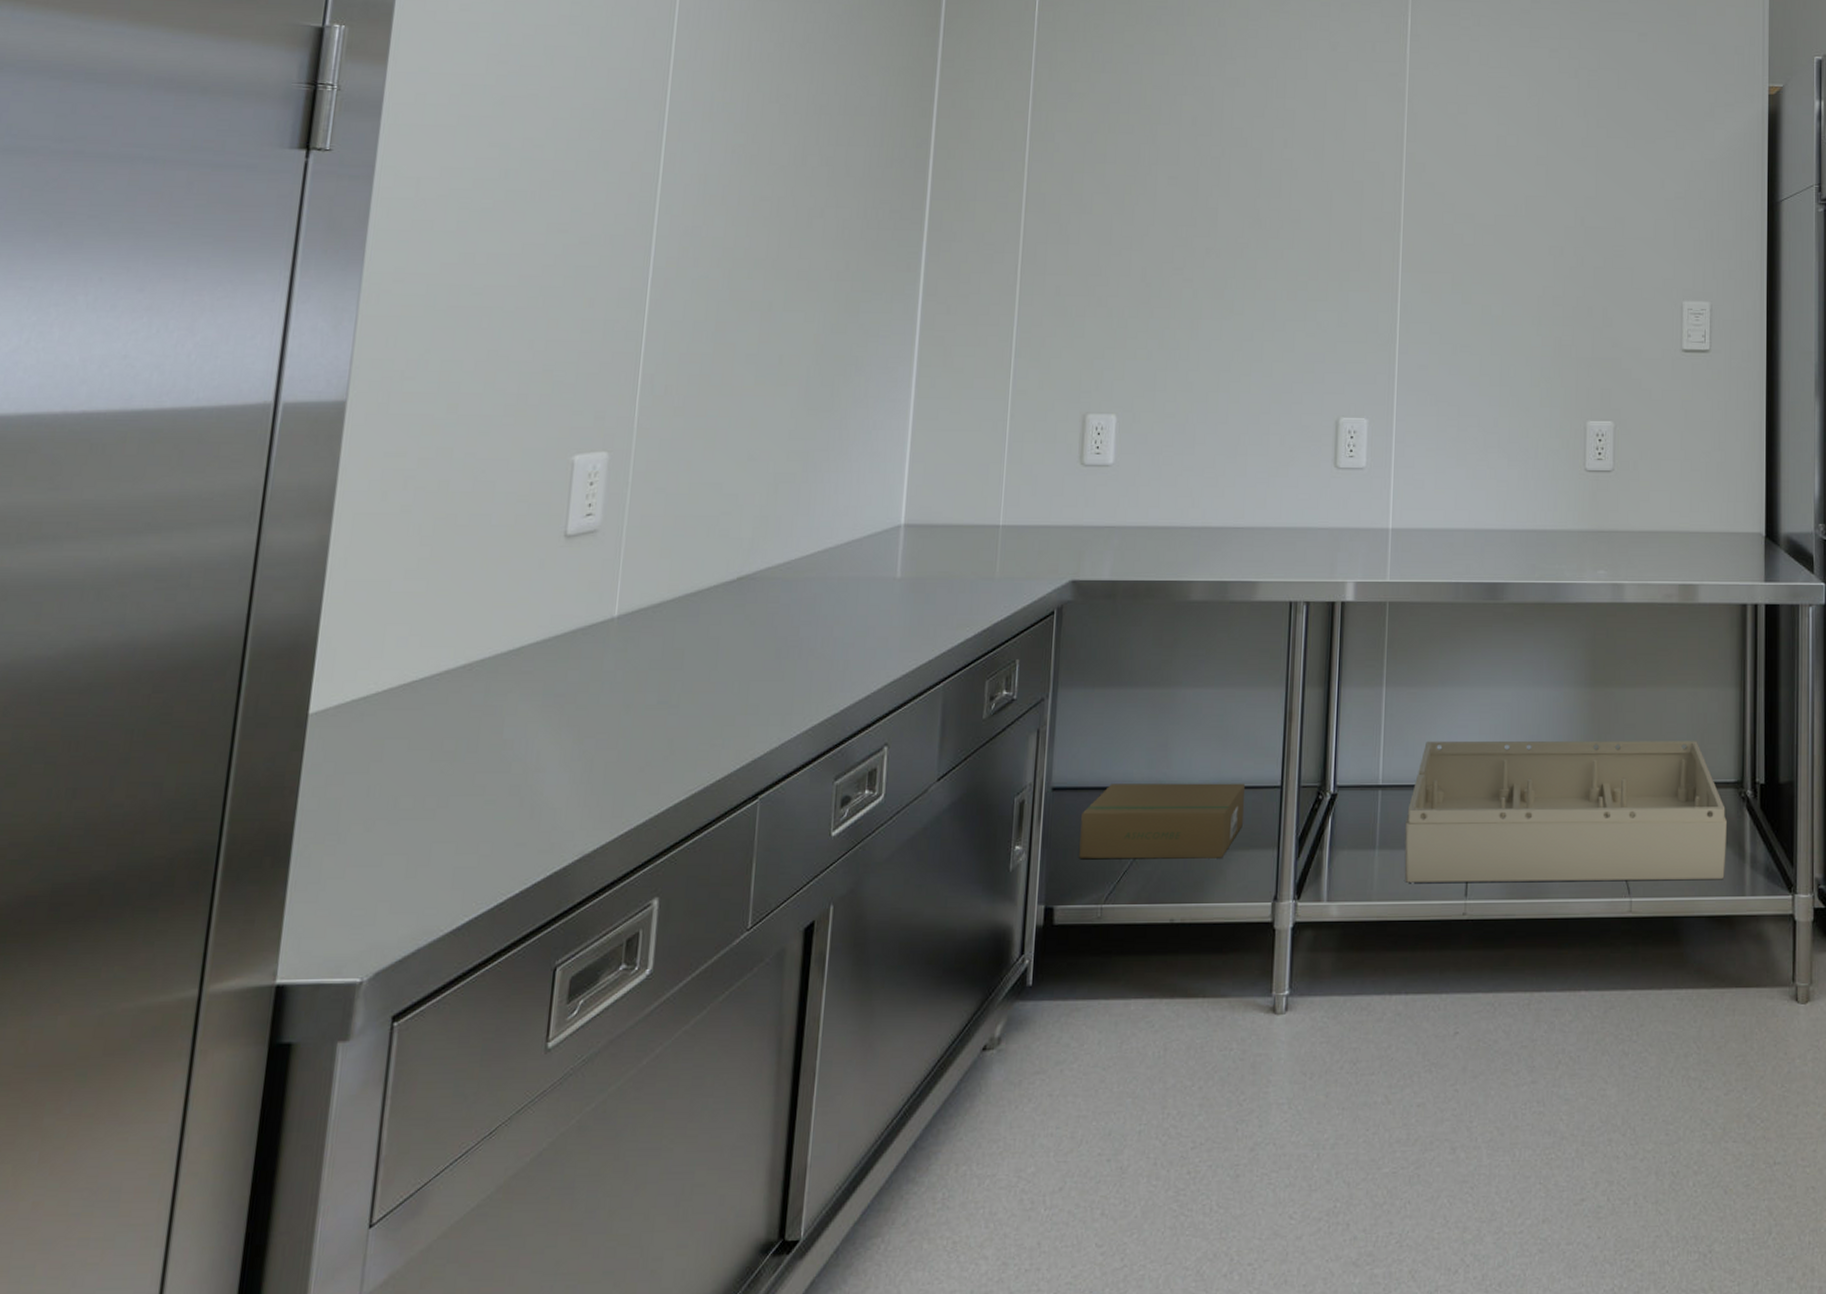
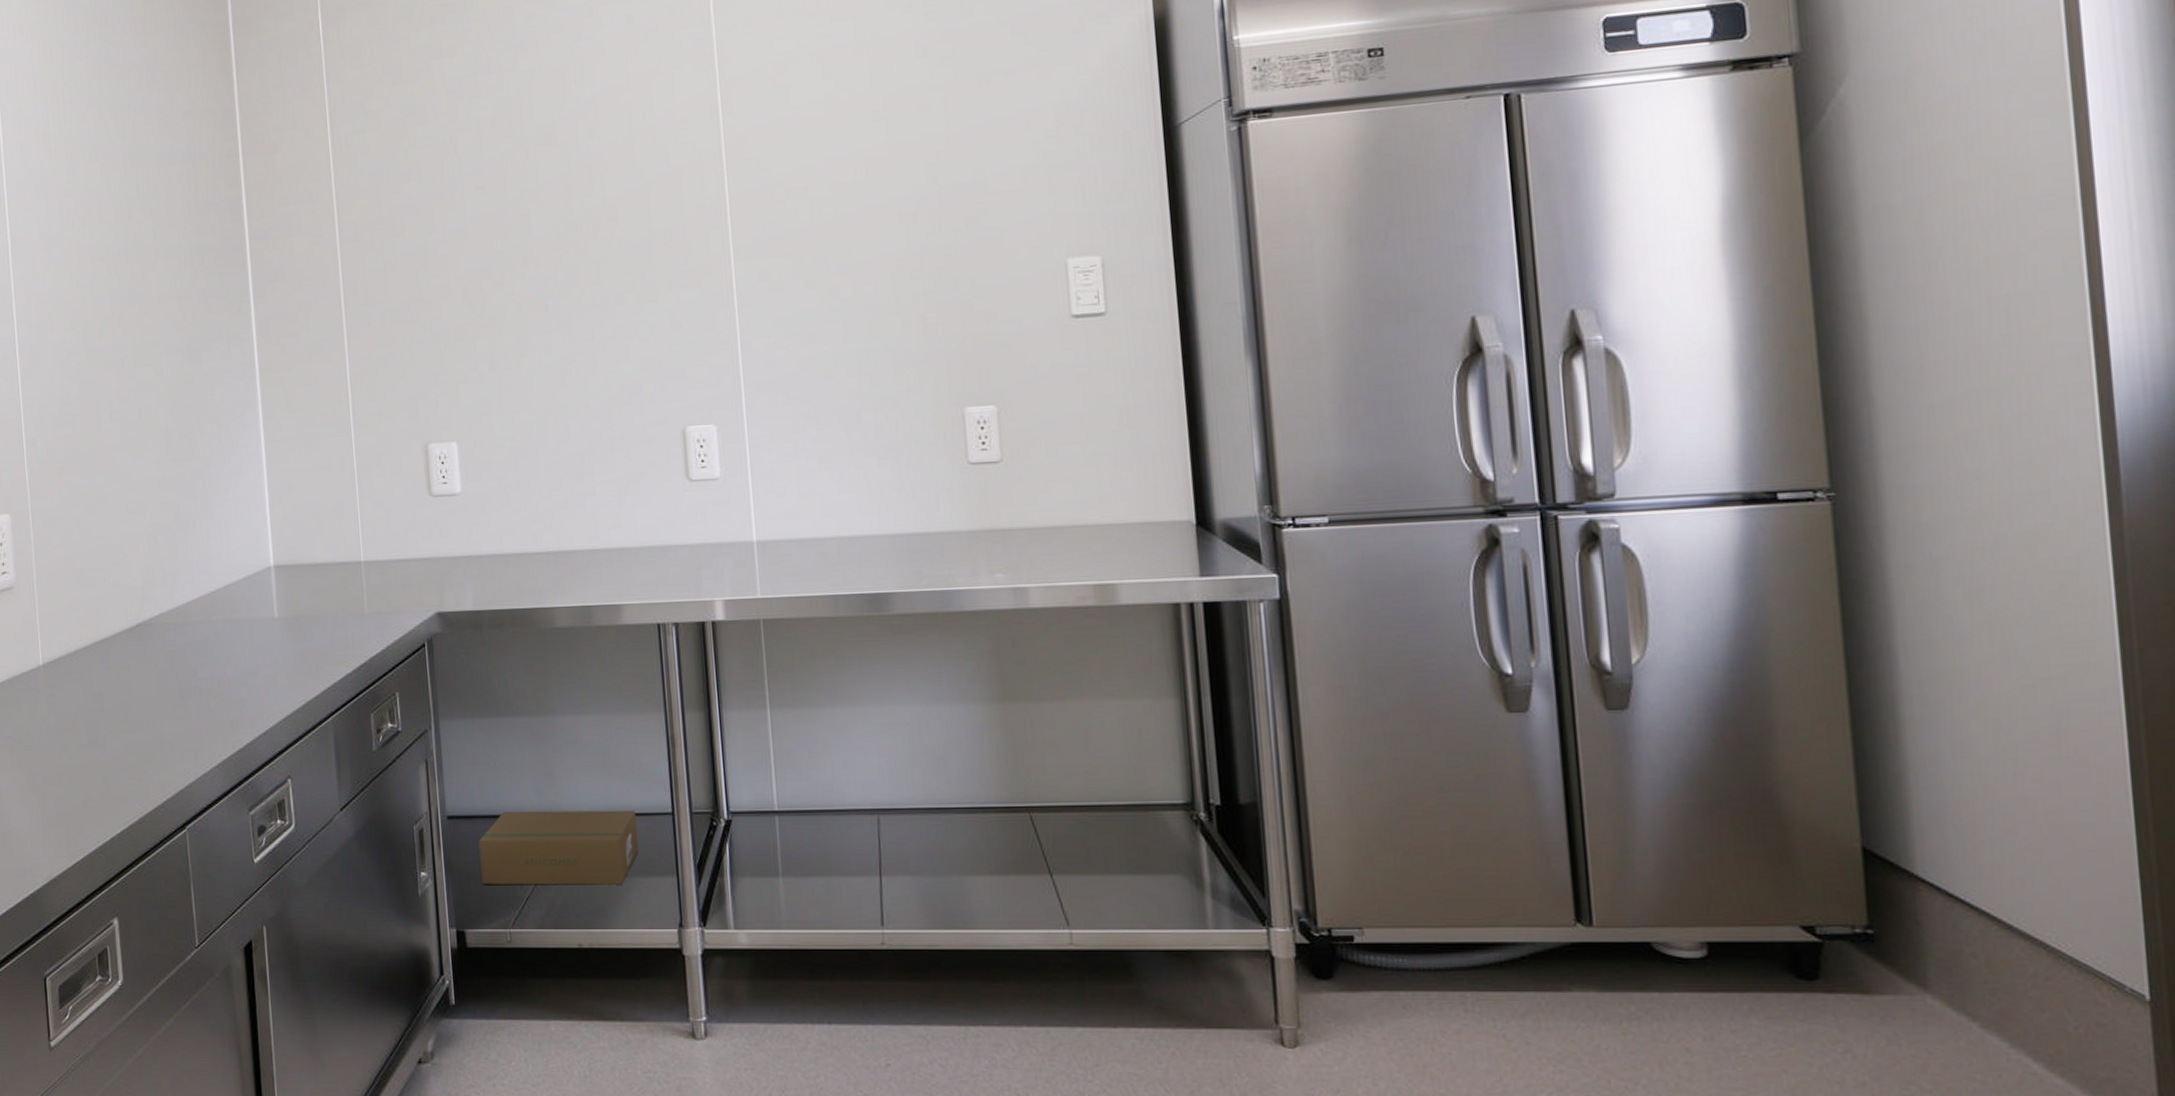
plastic crate: present [1404,740,1727,883] -> none [808,759,1181,912]

